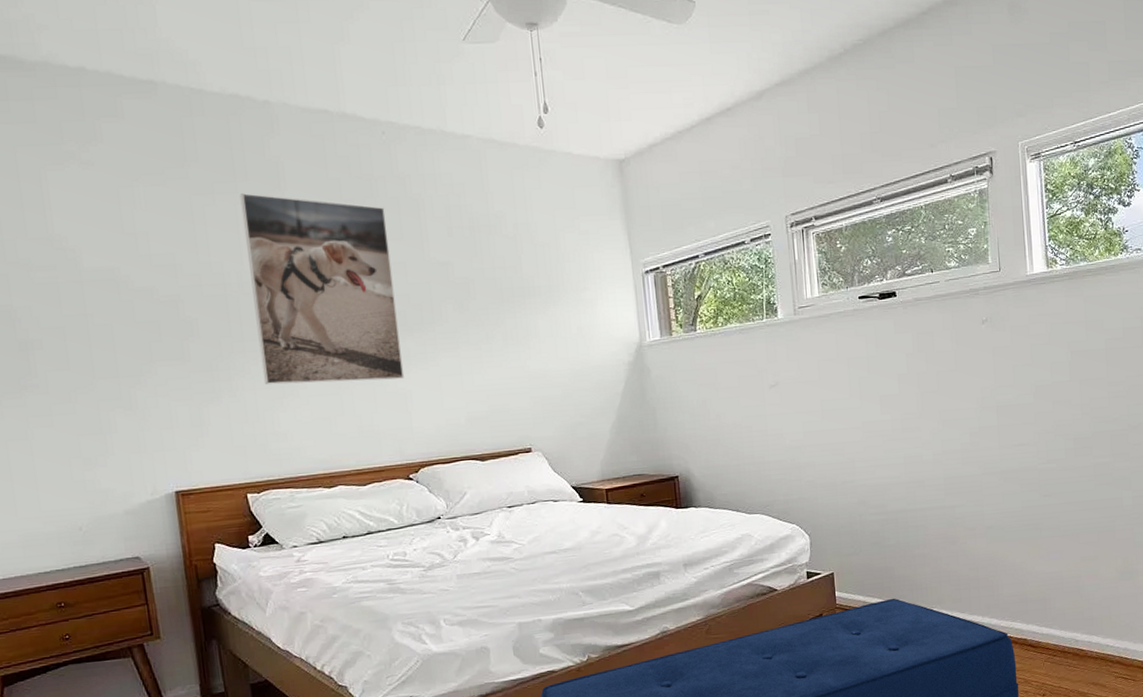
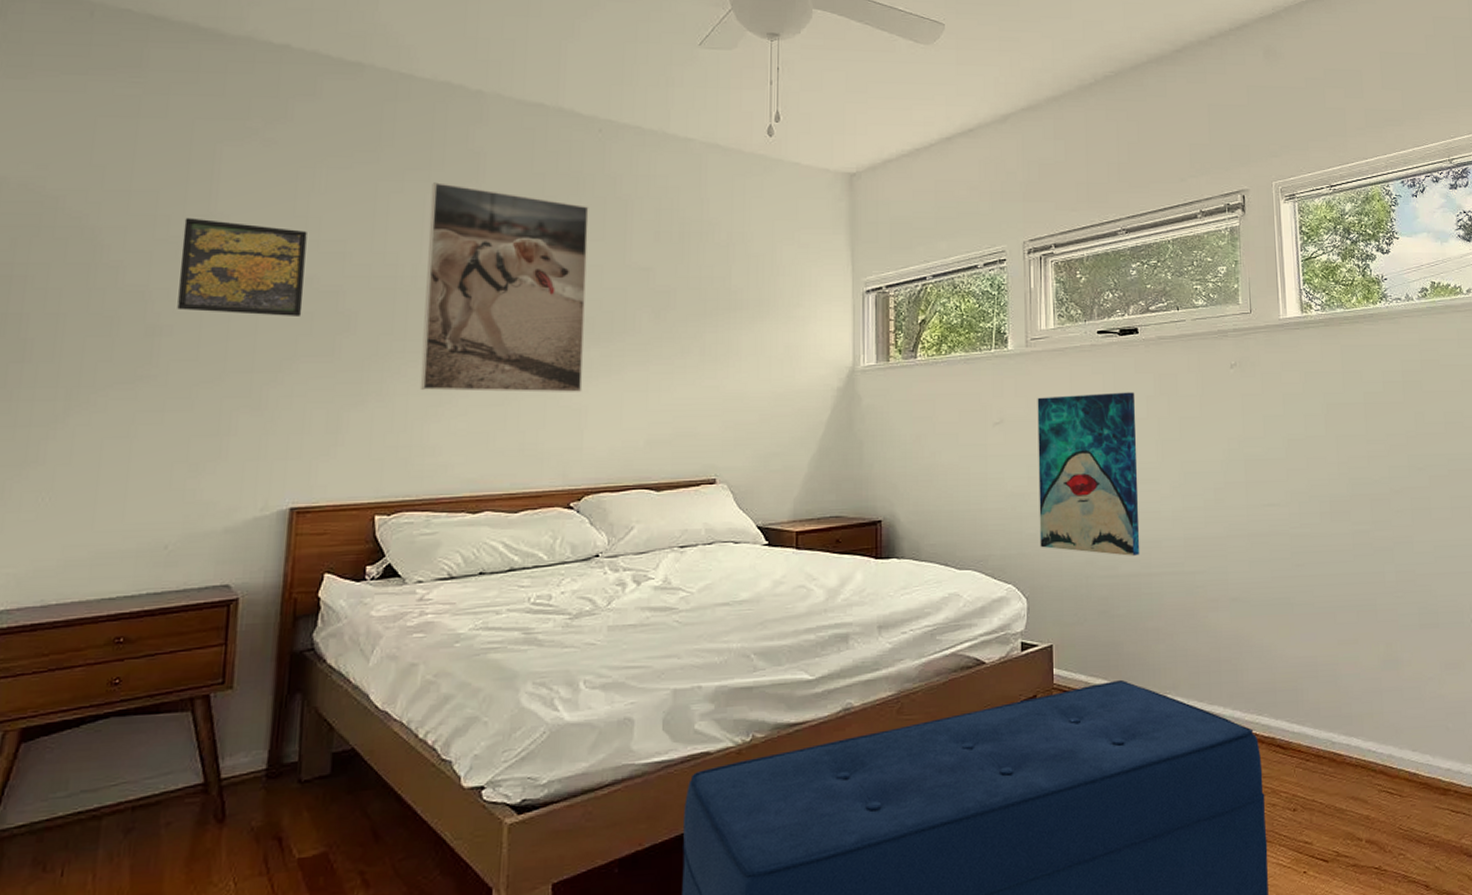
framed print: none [29,240,150,326] -> present [177,217,307,316]
wall art: none [807,350,906,496] -> present [1037,392,1140,556]

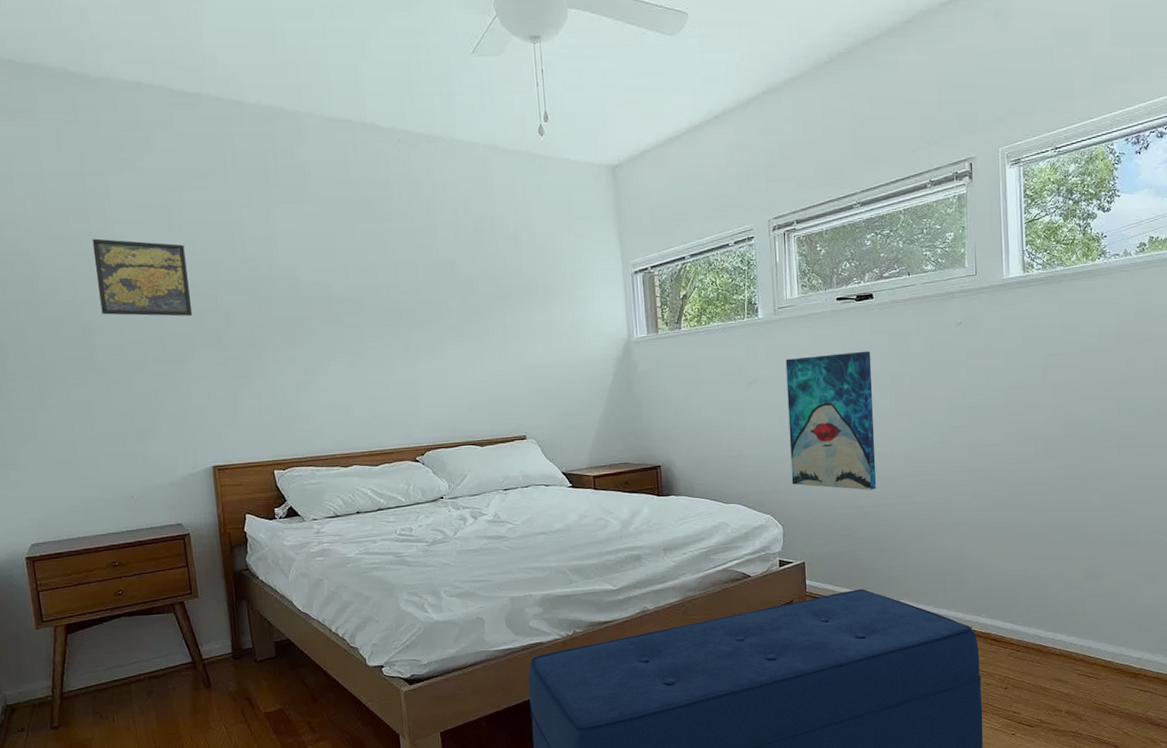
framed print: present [420,182,589,393] -> none [272,196,414,372]

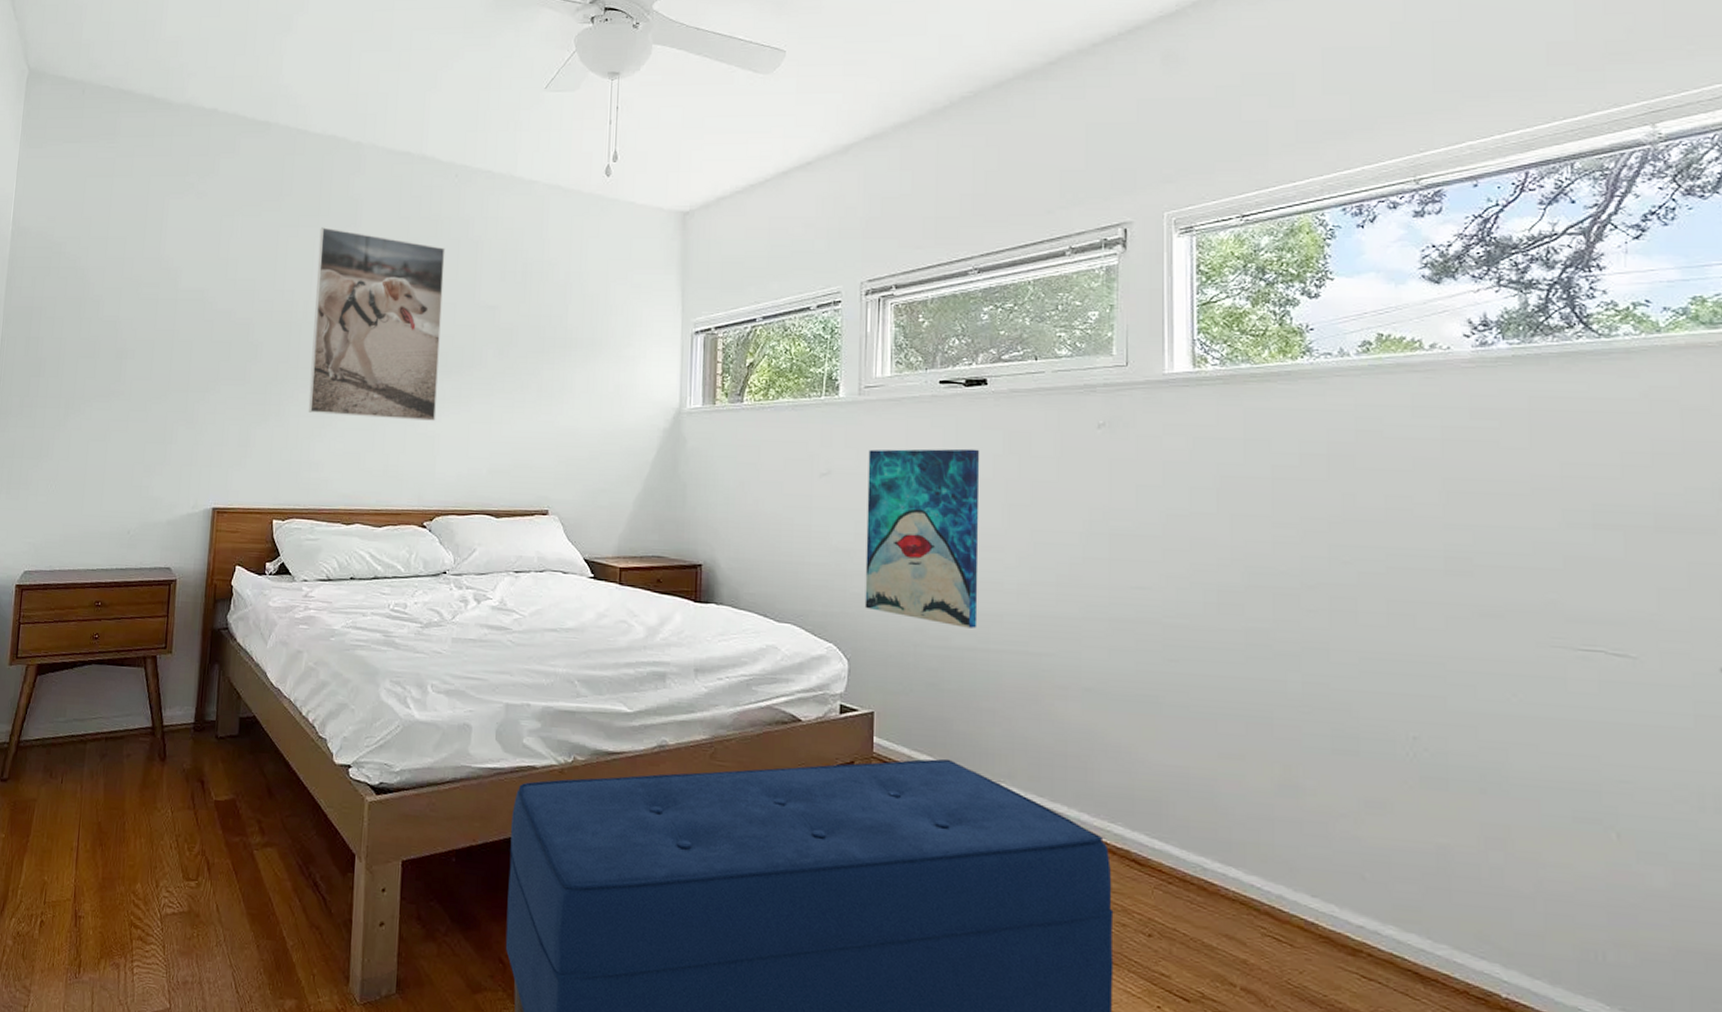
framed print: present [92,238,193,317] -> none [138,260,227,345]
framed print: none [272,196,414,372] -> present [308,227,445,421]

